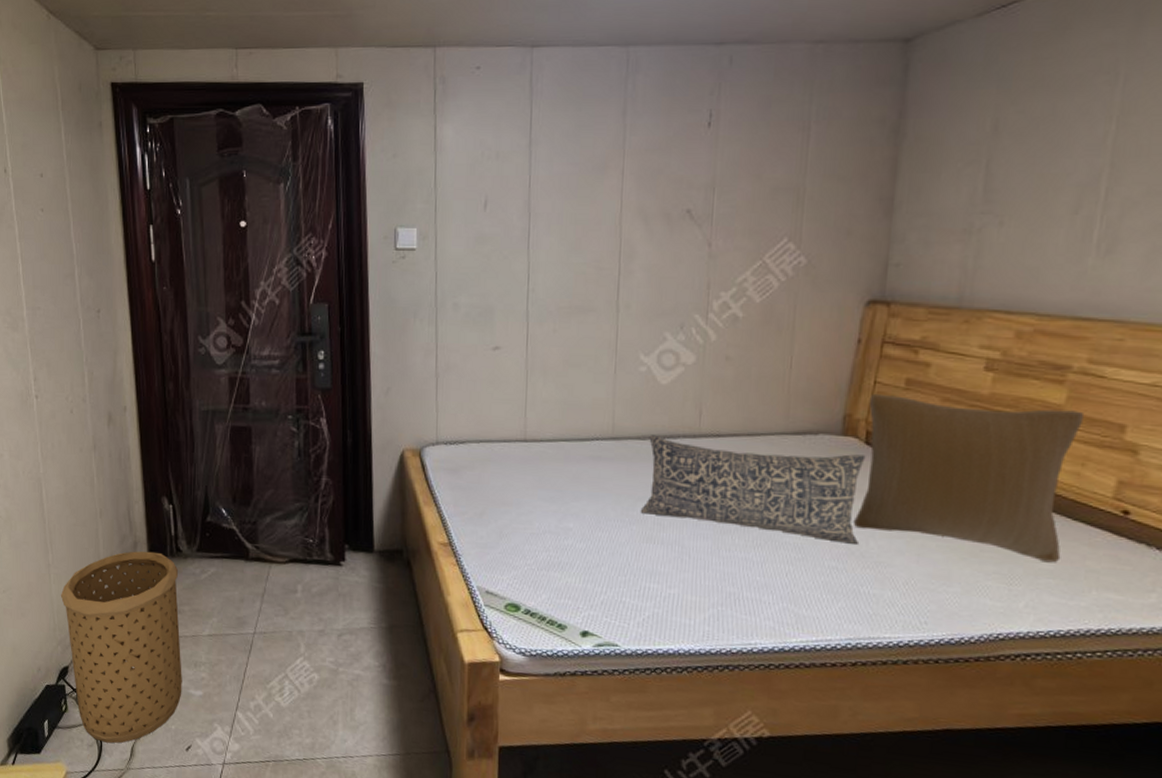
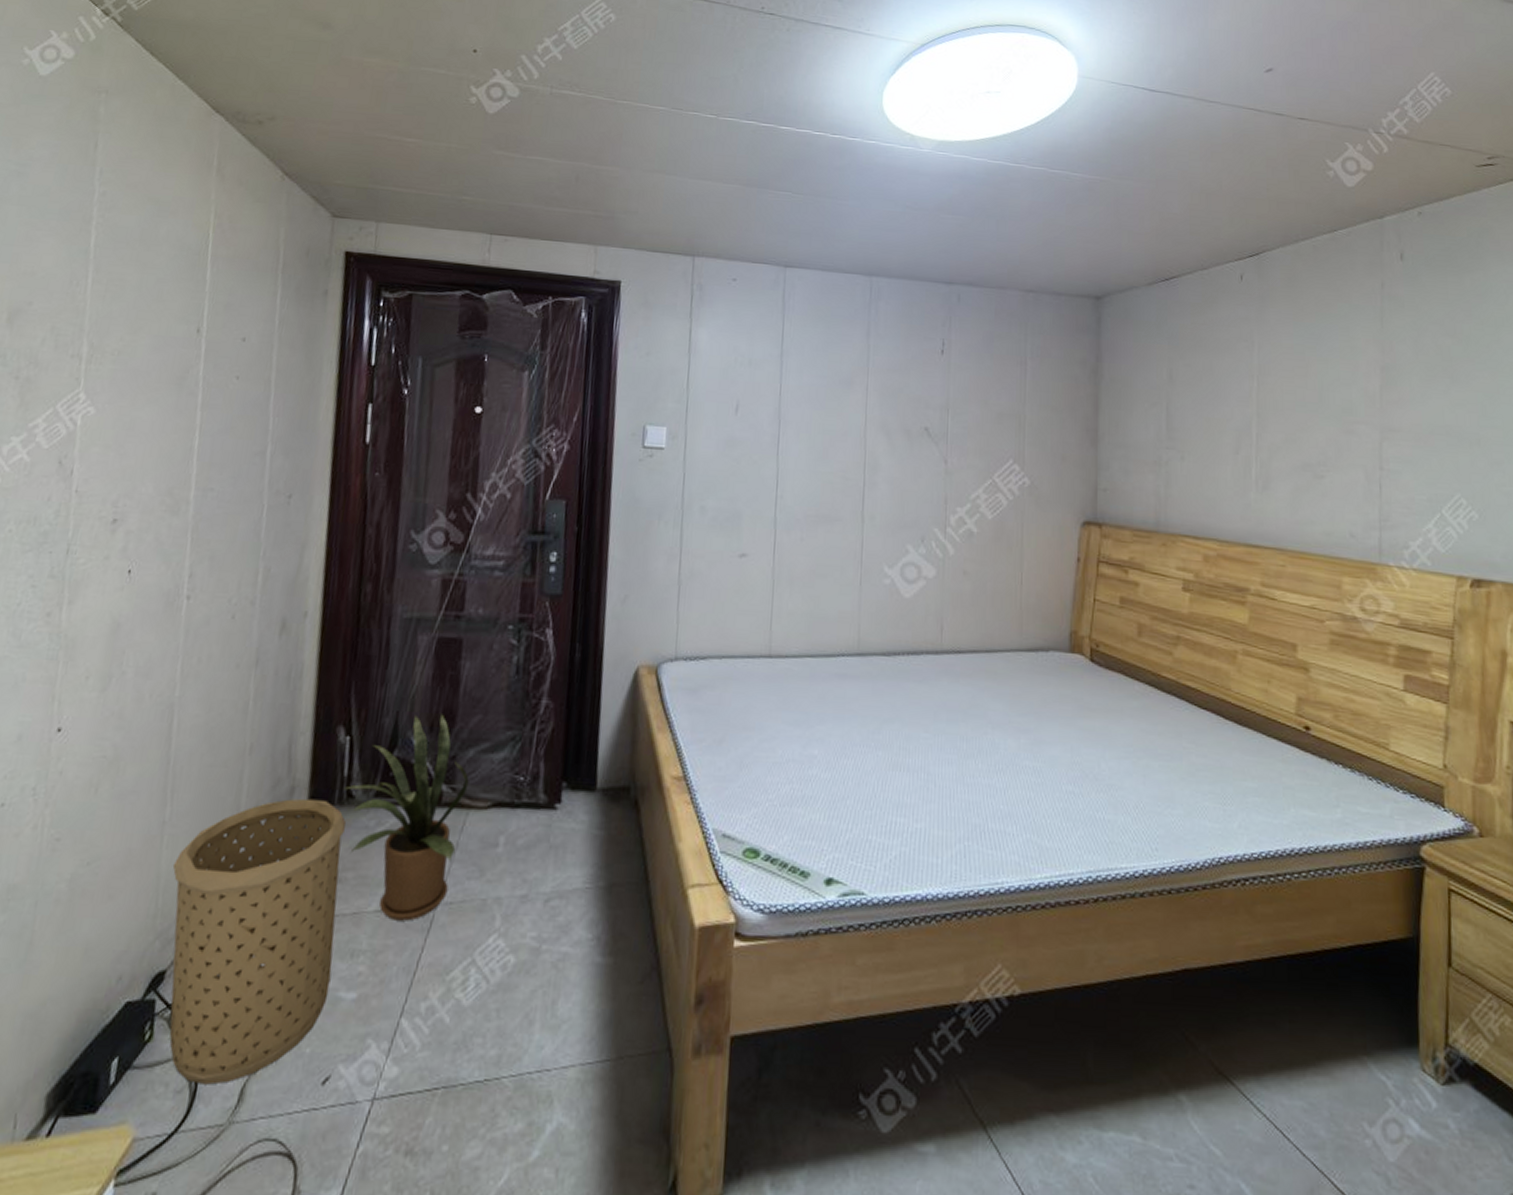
house plant: none [174,488,269,644] -> present [345,714,469,921]
pillow: present [641,435,866,544] -> none [887,651,1092,766]
pillow: present [853,393,1083,563] -> none [1085,610,1264,781]

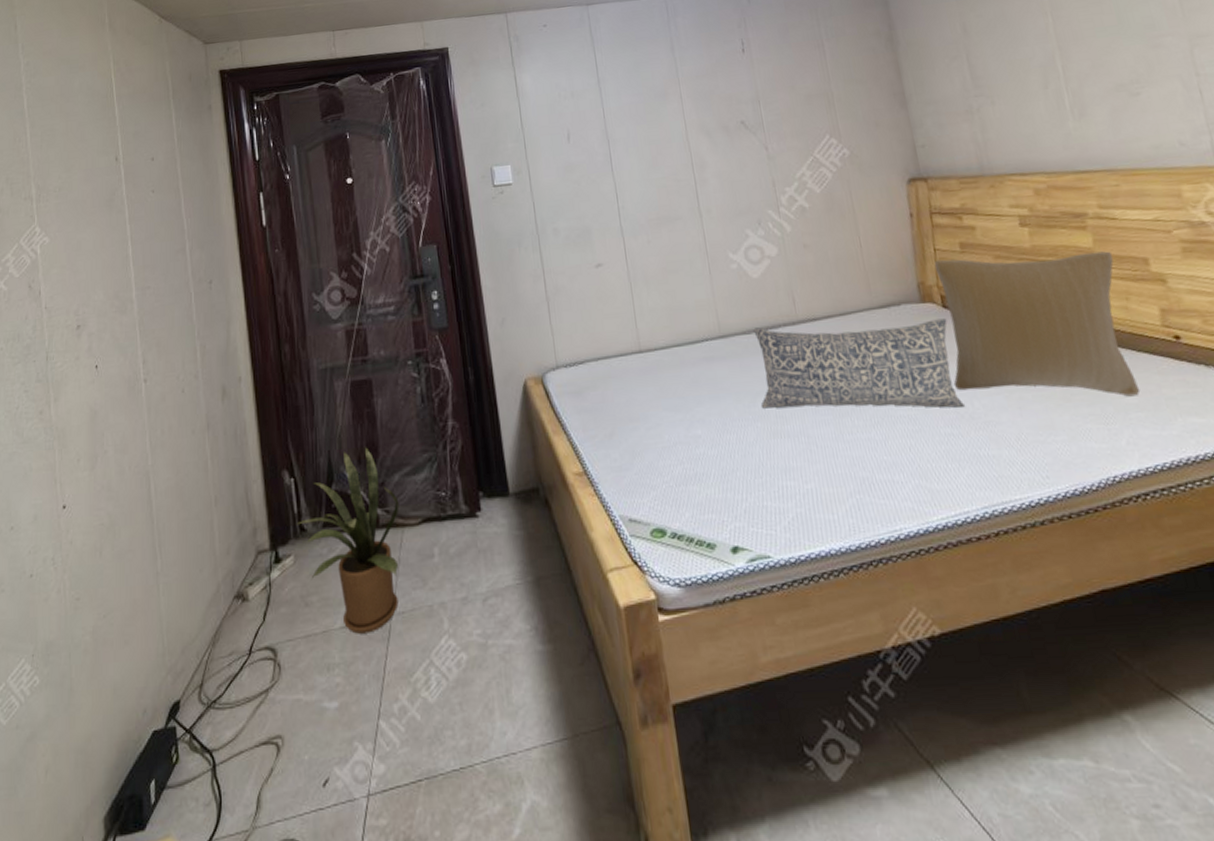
laundry basket: present [169,798,346,1085] -> none [170,536,315,797]
pillow: none [887,651,1092,766] -> present [753,318,964,409]
pillow: none [1085,610,1264,781] -> present [934,251,1140,397]

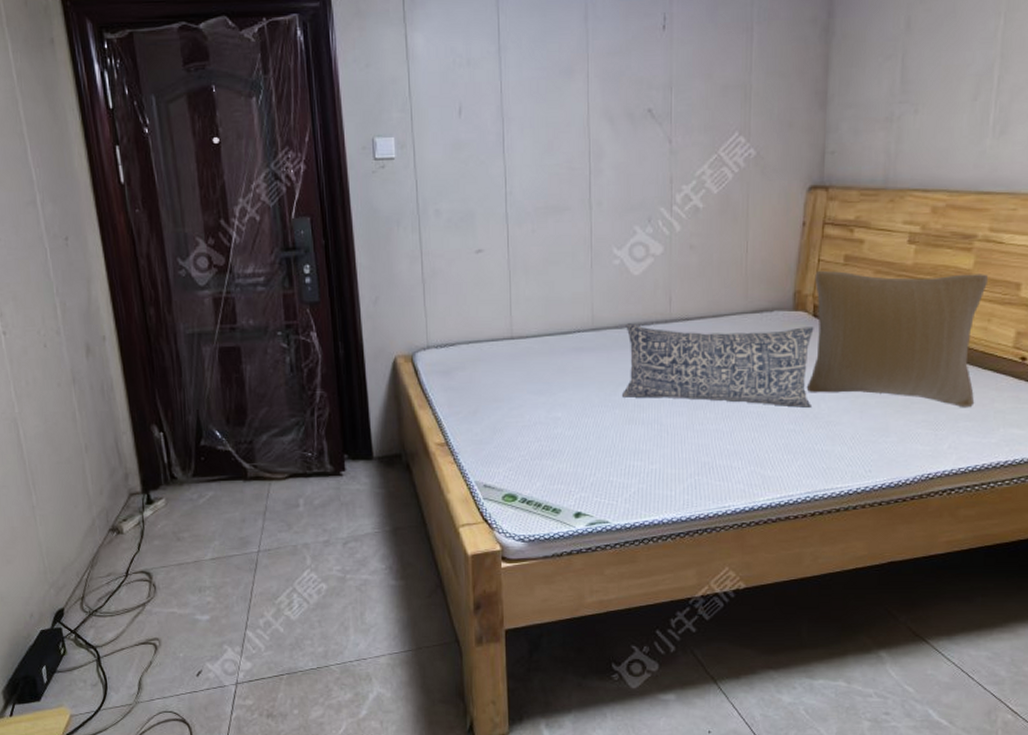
house plant: present [297,447,399,634] -> none [168,409,267,565]

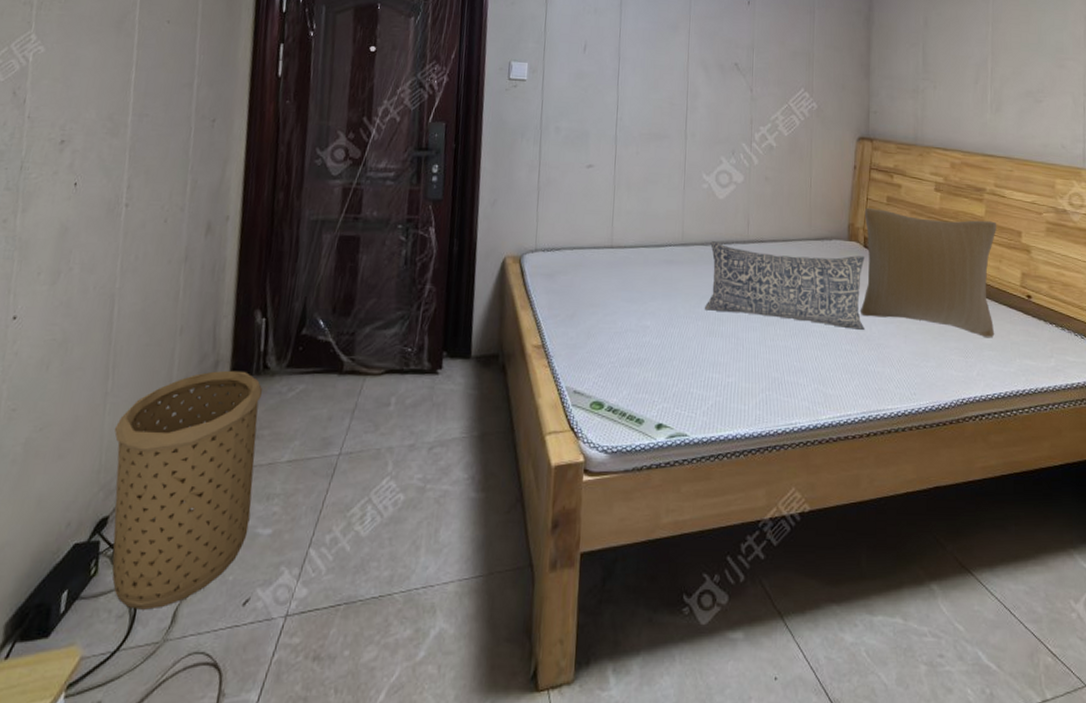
laundry basket: none [48,481,188,680] -> present [112,370,262,610]

